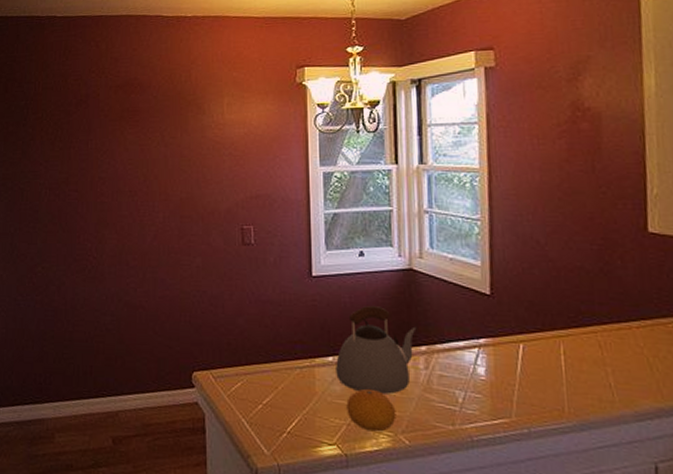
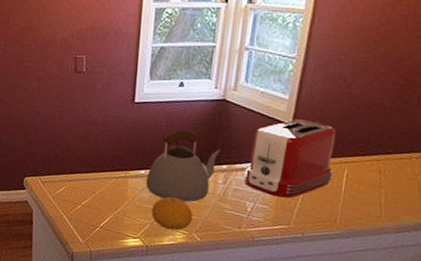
toaster: none [447,288,549,384] -> present [244,119,337,198]

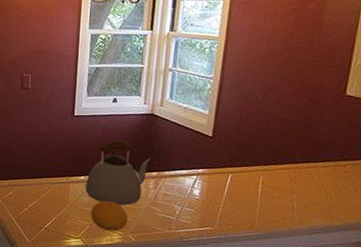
toaster: present [244,119,337,198] -> none [172,132,251,203]

